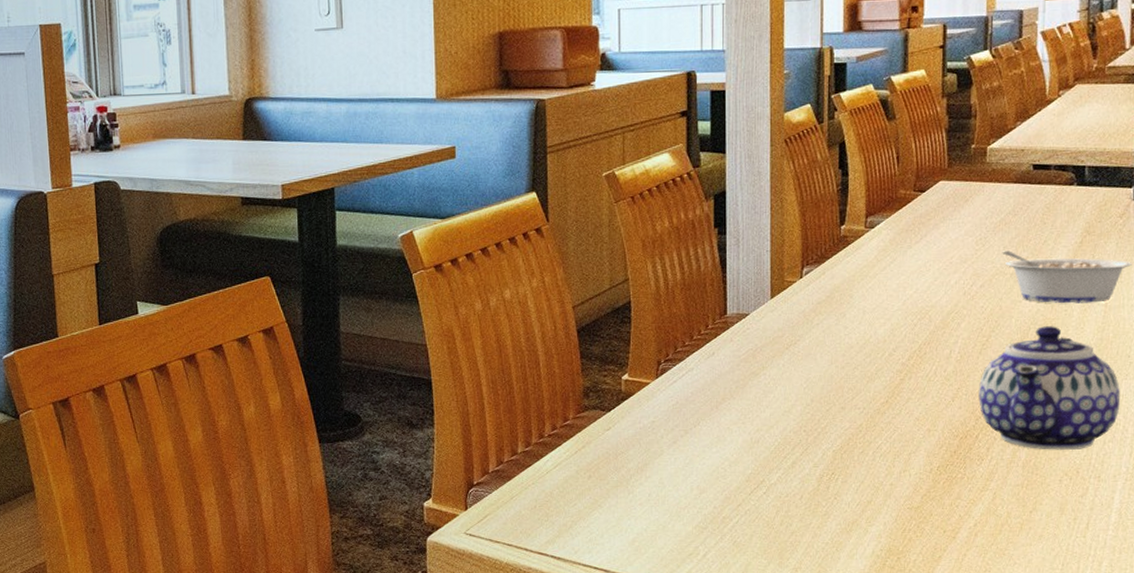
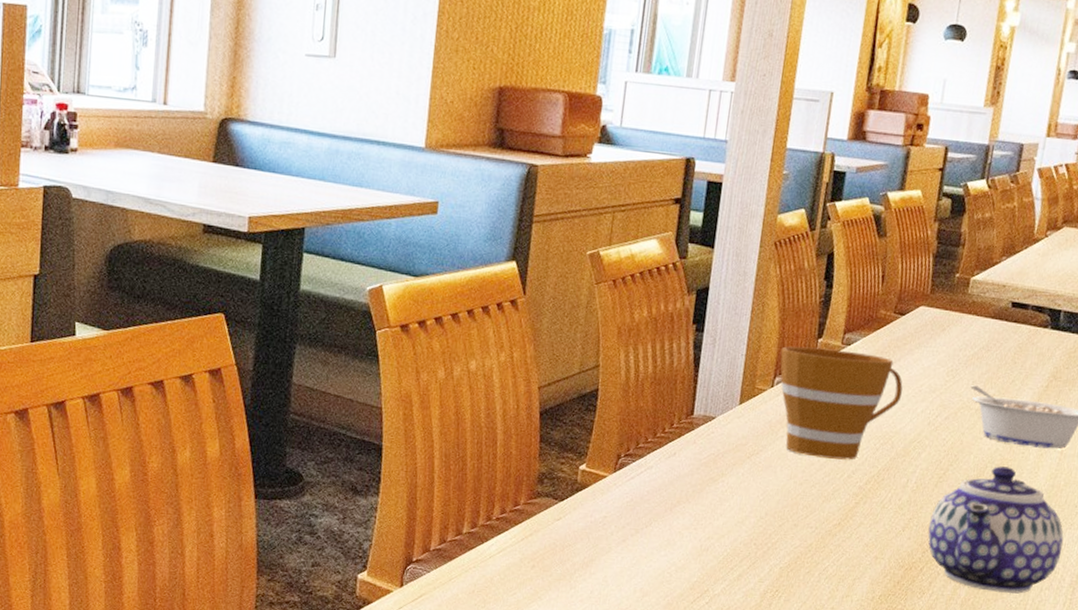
cup: none [805,233,933,340] -> present [780,346,903,460]

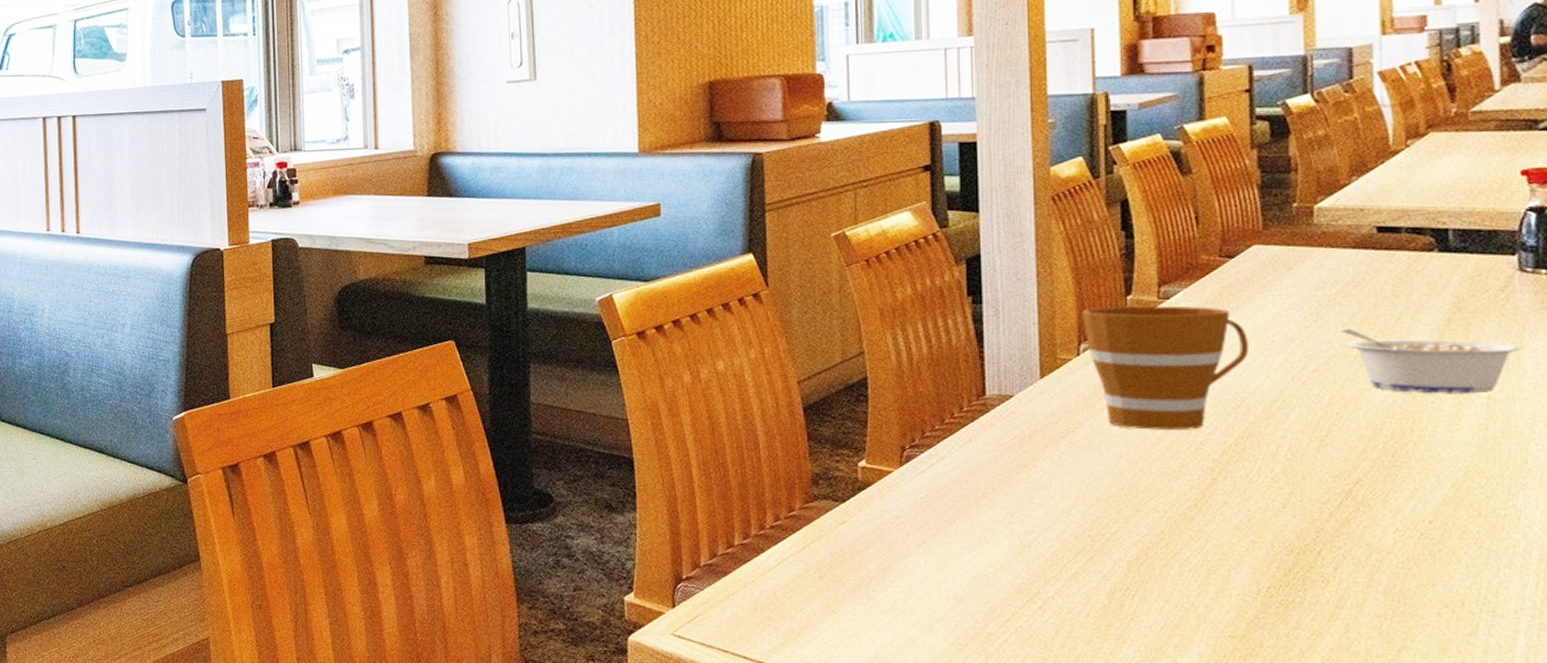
teapot: present [927,466,1064,594] -> none [1319,421,1518,575]

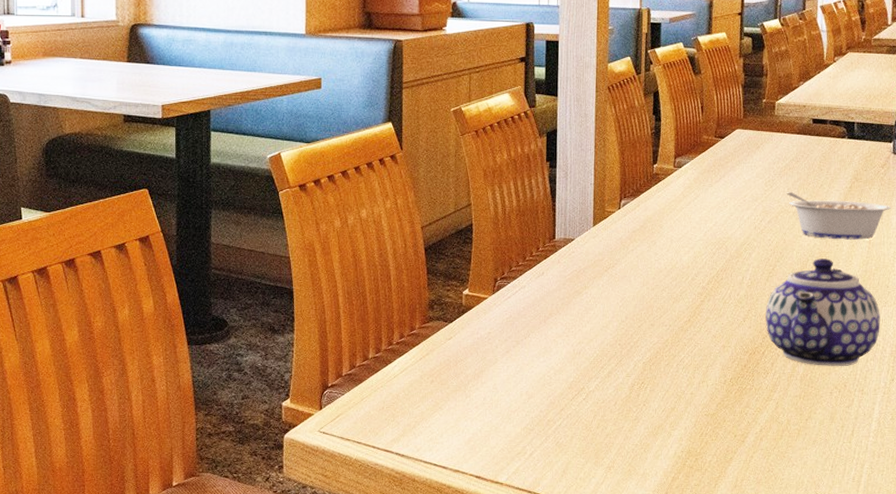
cup: present [1082,305,1248,430] -> none [623,172,729,265]
teapot: none [1319,421,1518,575] -> present [765,258,881,366]

